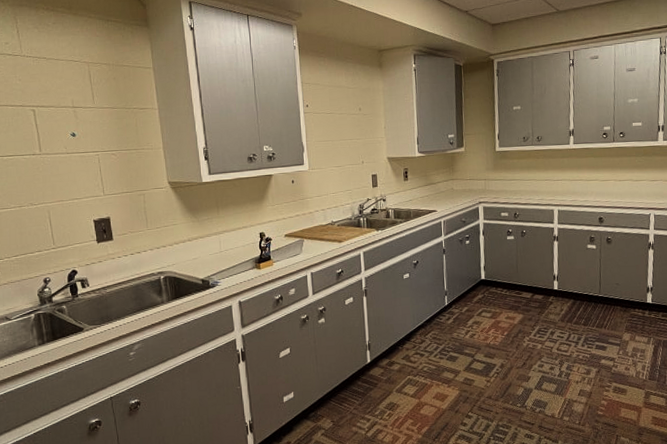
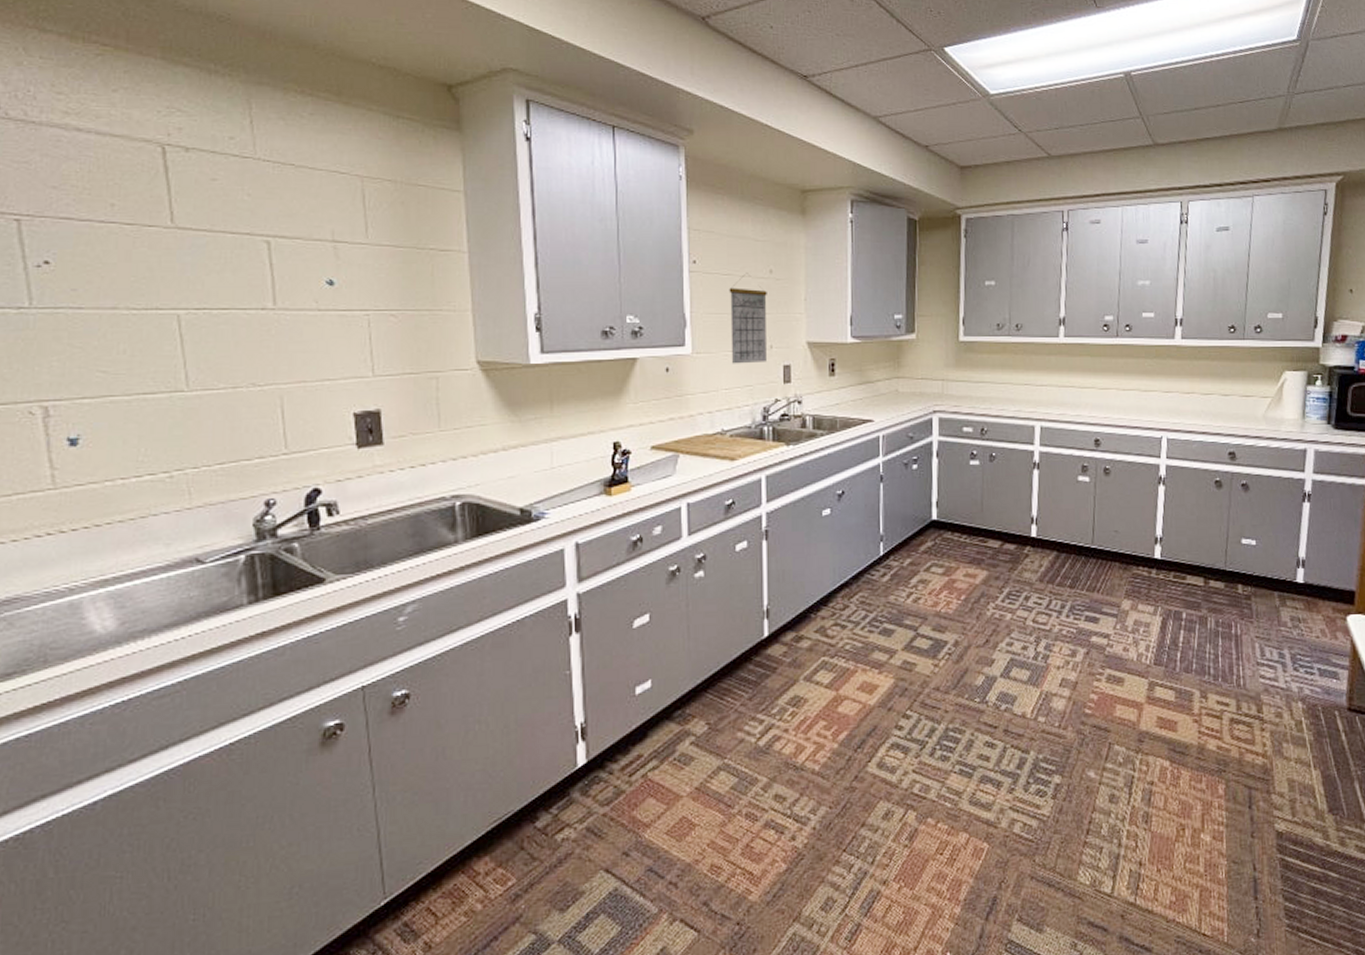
calendar: none [331,111,360,176] -> present [729,273,767,364]

